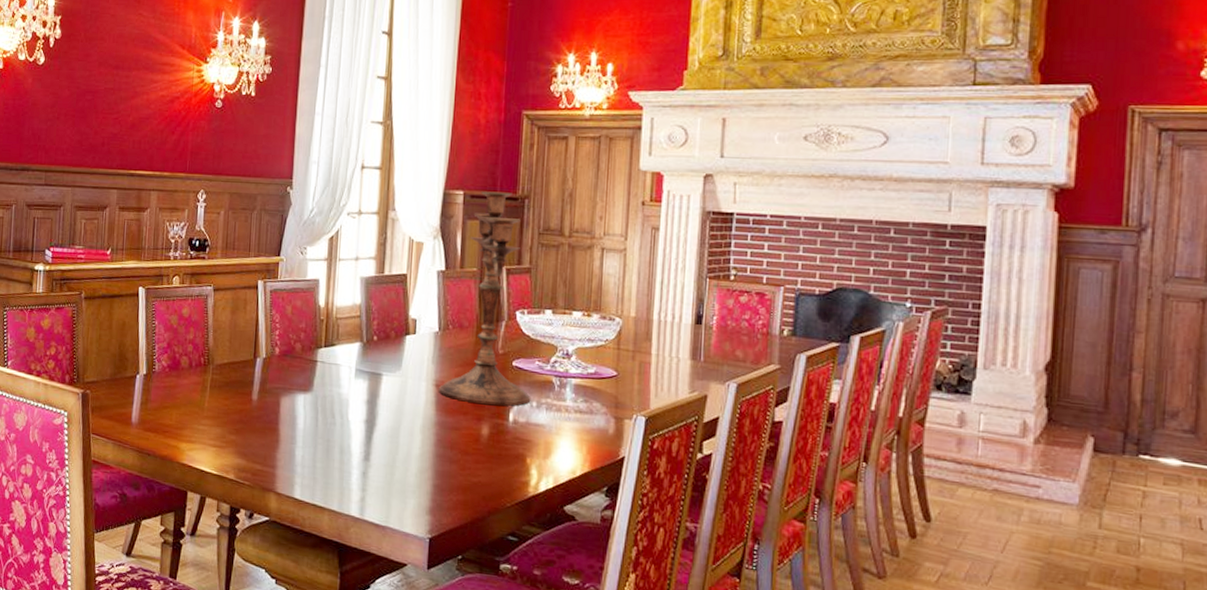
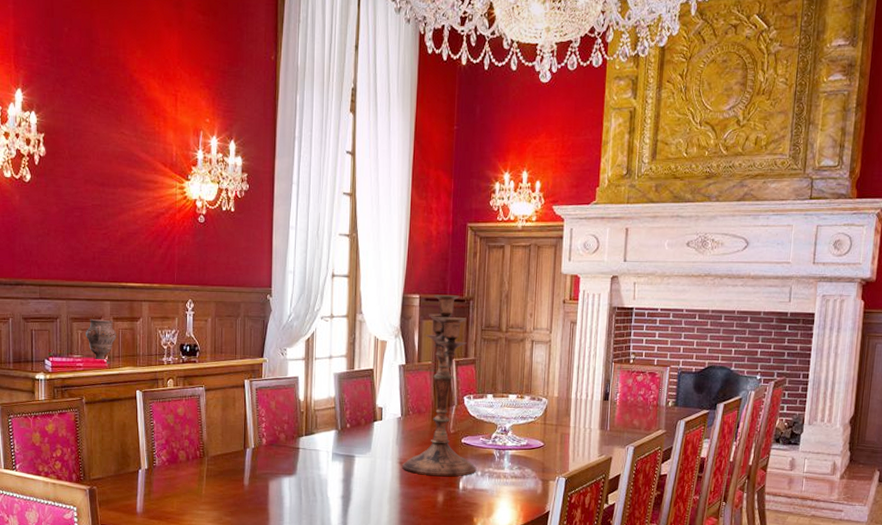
decorative vase: none [89,208,123,258] -> present [86,319,118,365]

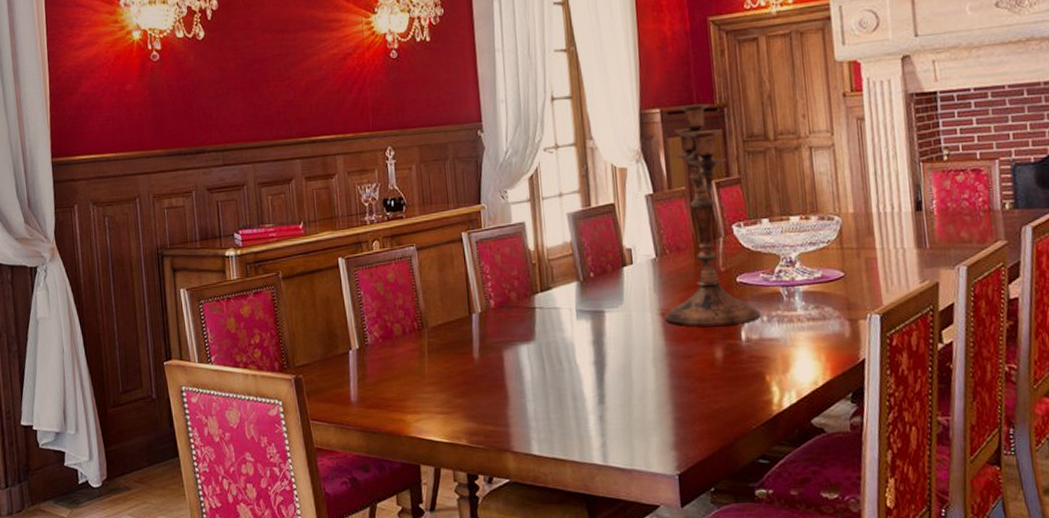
decorative vase: present [86,319,118,365] -> none [276,180,312,232]

